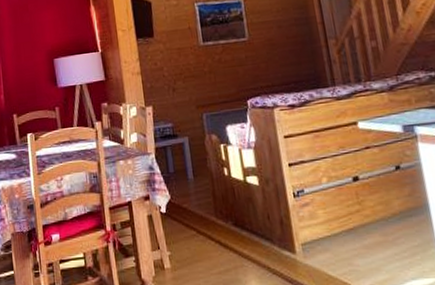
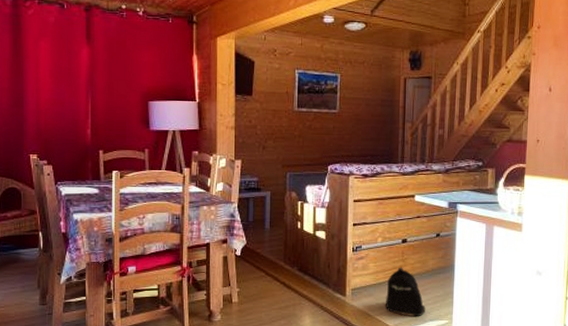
backpack: none [344,211,404,276] -> present [386,267,426,317]

